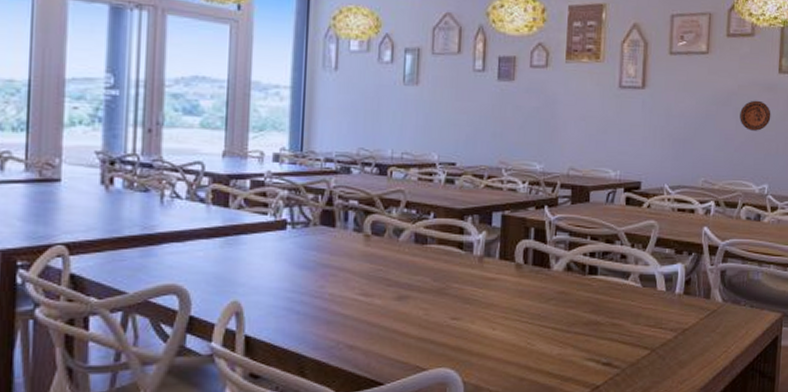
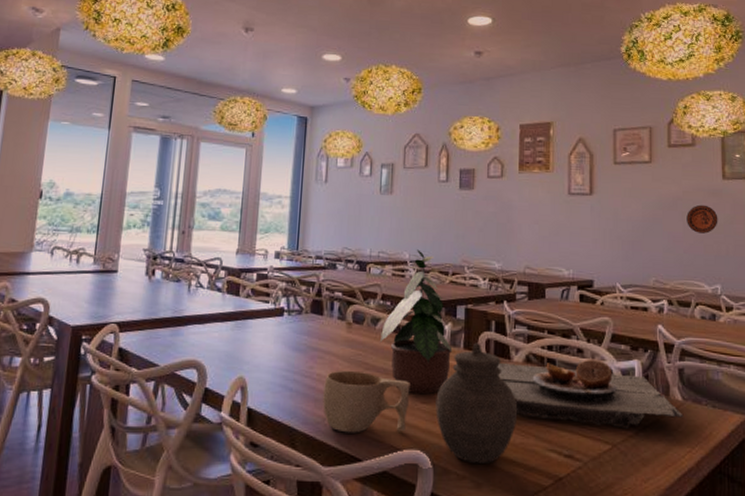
cup: none [337,288,439,356] -> present [323,370,410,433]
potted plant: none [403,150,487,309] -> present [379,249,453,394]
jar: none [467,252,556,379] -> present [435,342,518,465]
plate: none [535,264,722,333] -> present [497,359,684,429]

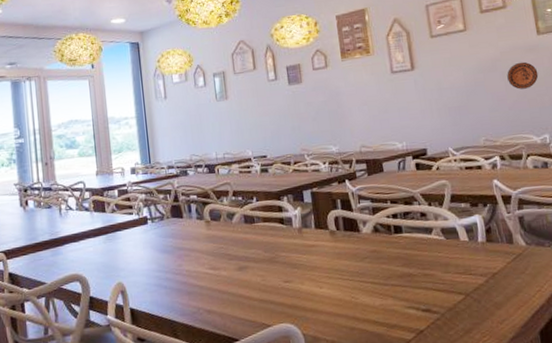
cup: present [323,370,410,433] -> none [194,262,274,318]
potted plant: present [379,249,453,394] -> none [237,146,306,275]
jar: present [435,342,518,465] -> none [296,221,374,329]
plate: present [497,359,684,429] -> none [348,220,529,281]

